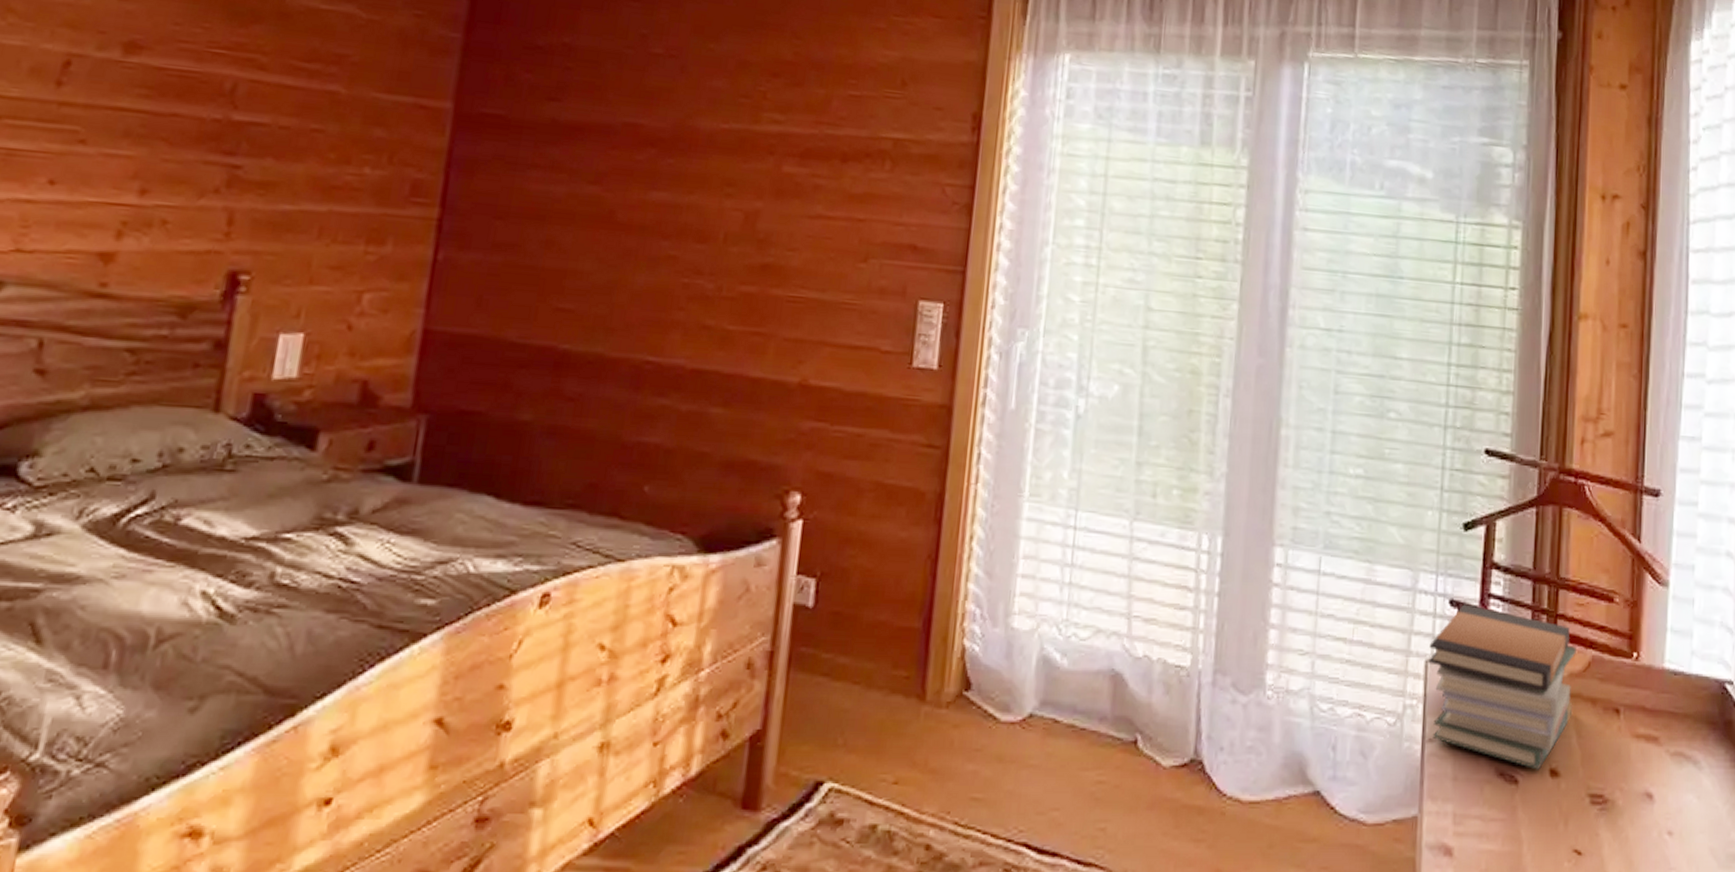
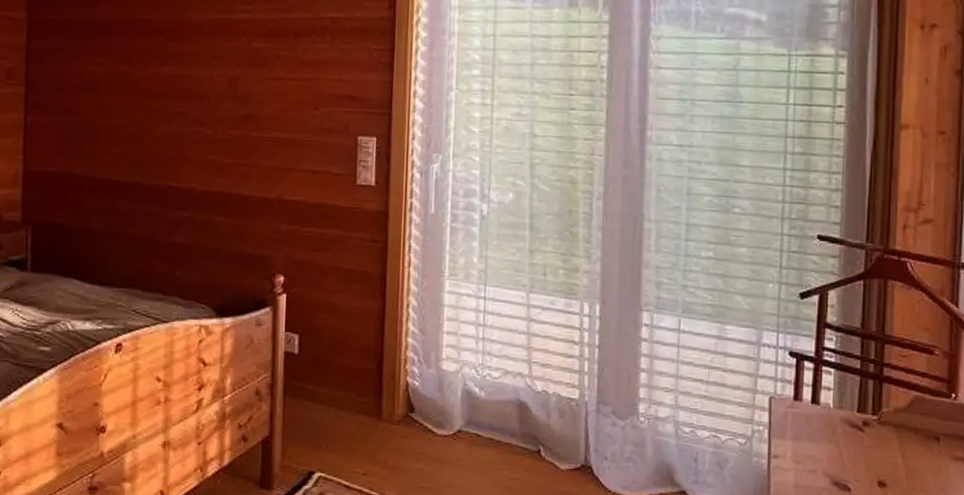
book stack: present [1428,604,1576,770] -> none [772,355,900,482]

